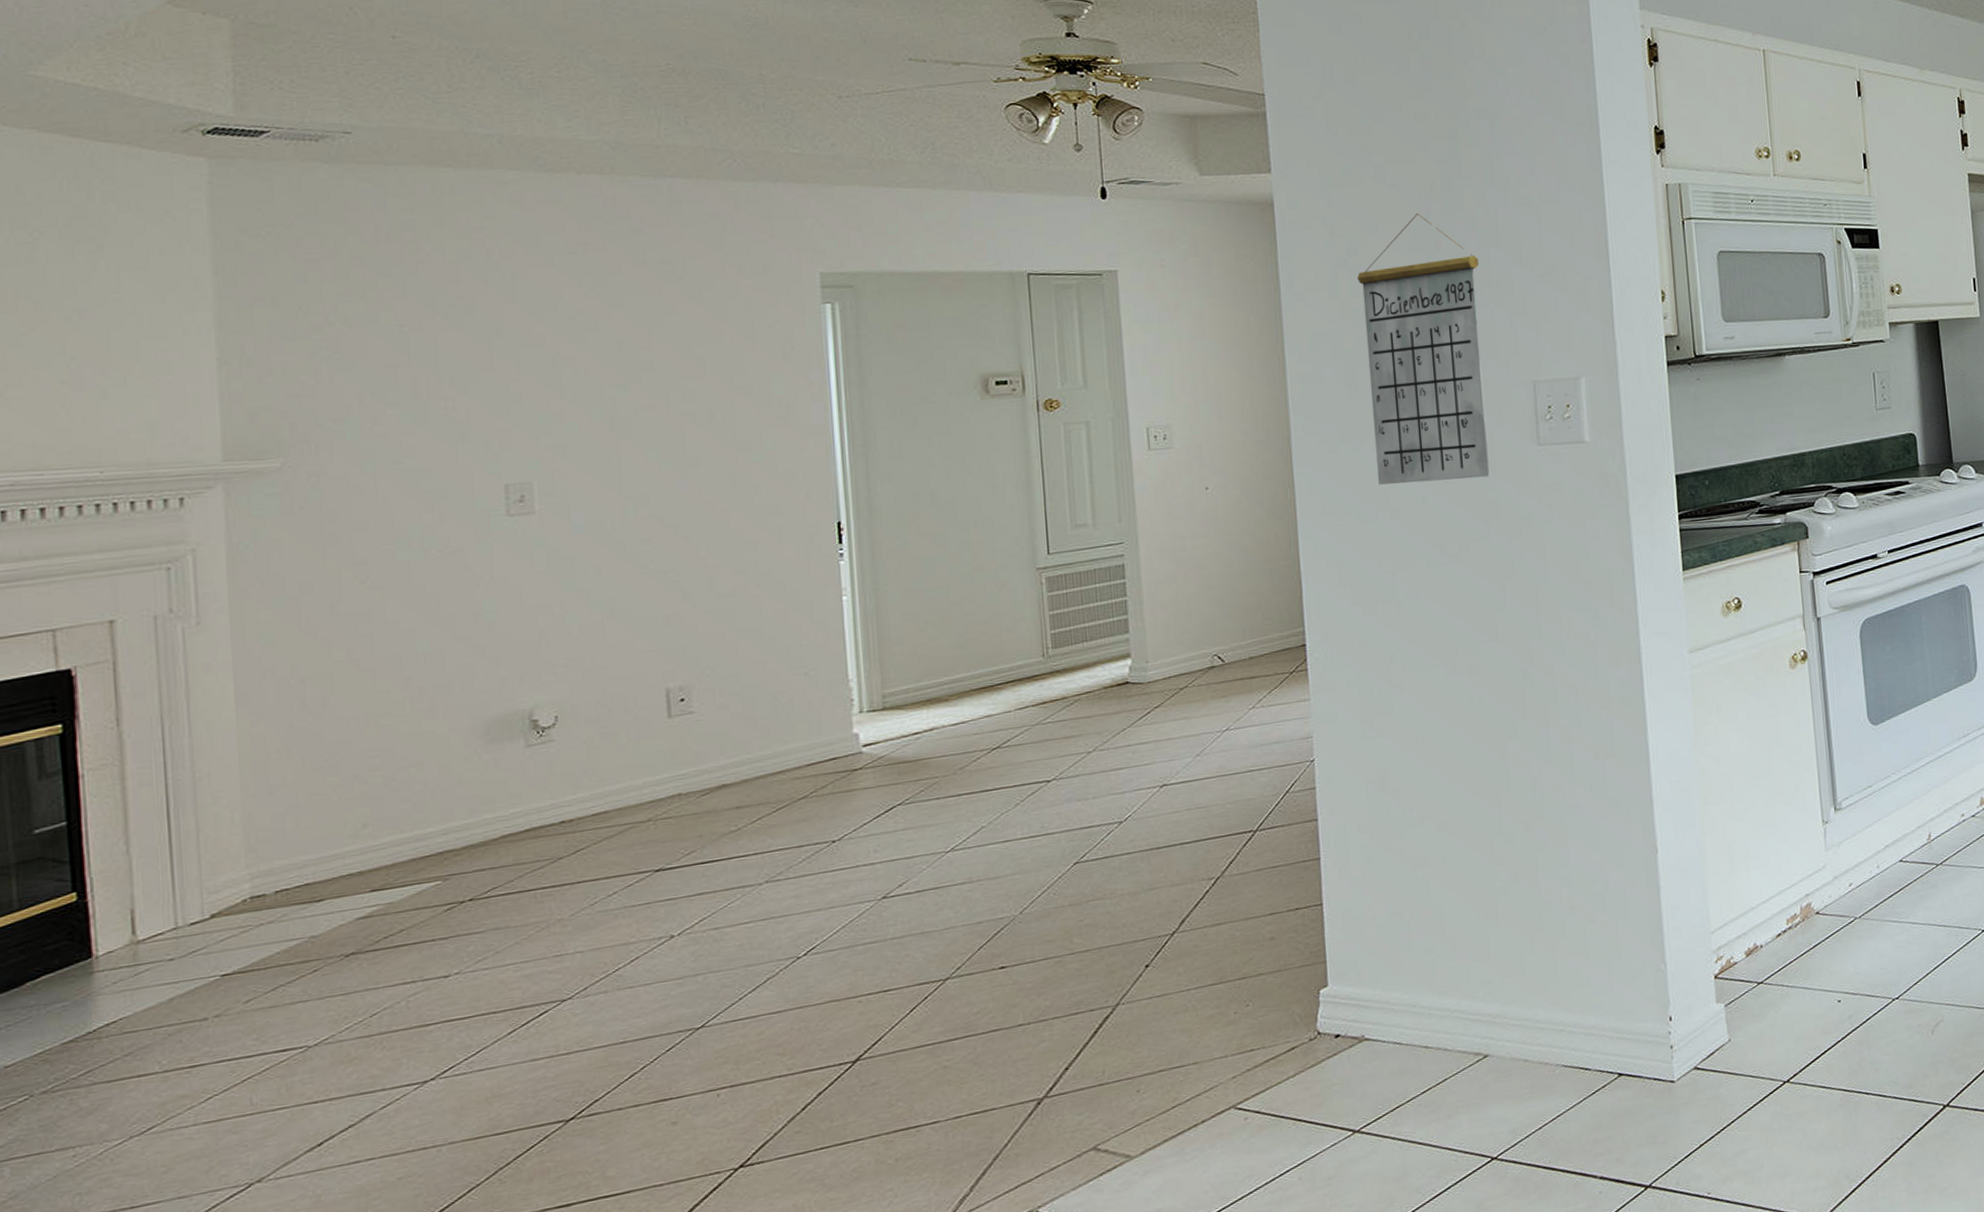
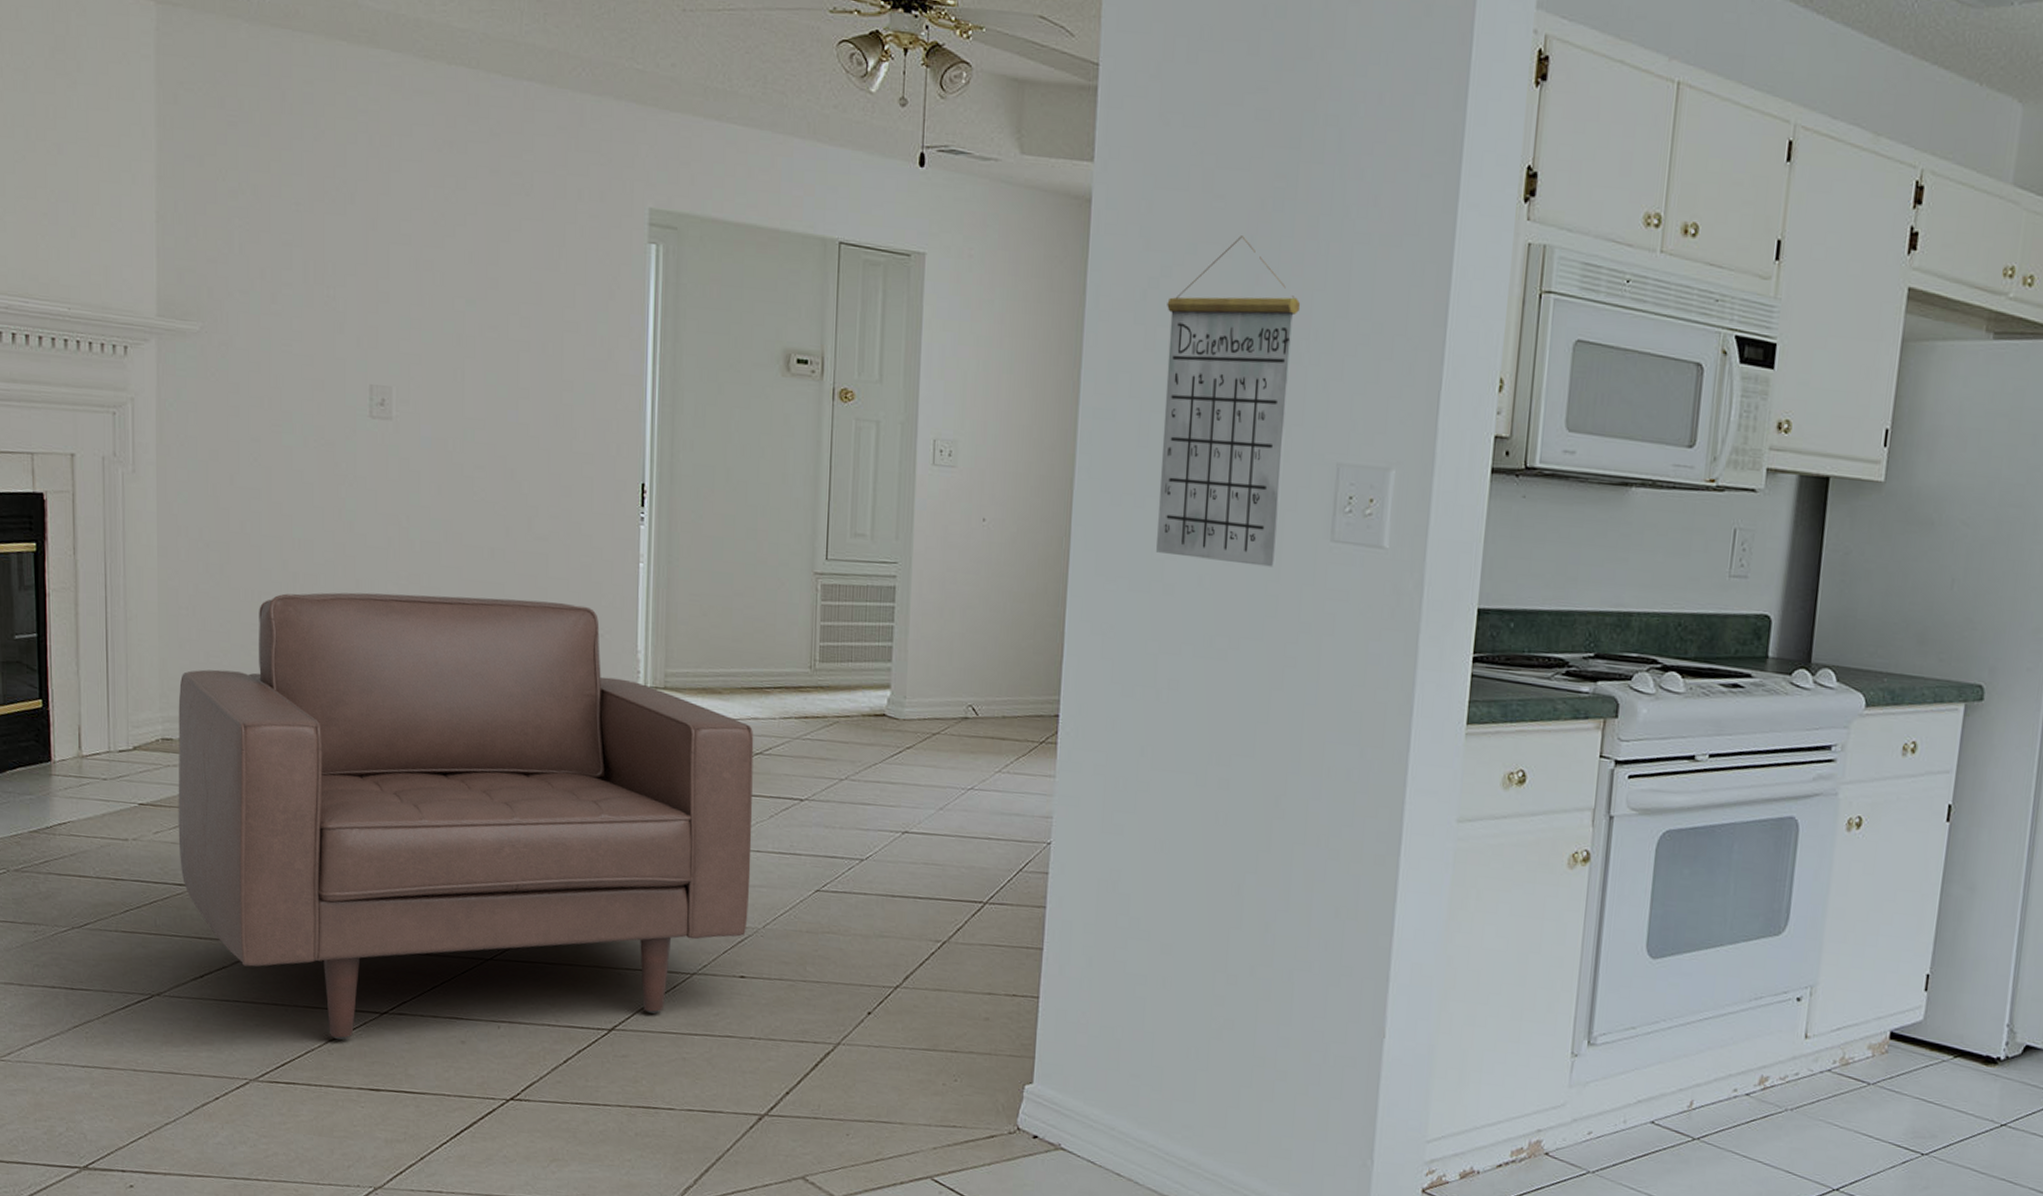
chair: none [271,649,1003,1165] -> present [178,592,754,1040]

